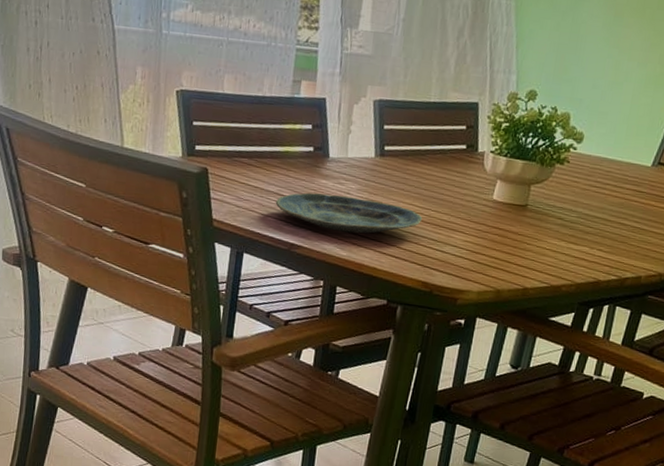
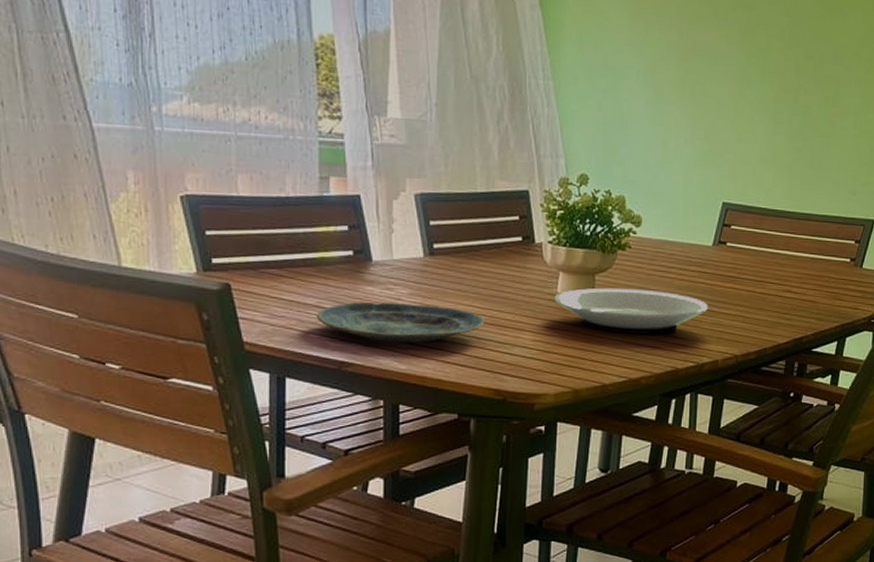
plate: none [489,197,639,247] -> present [554,287,708,335]

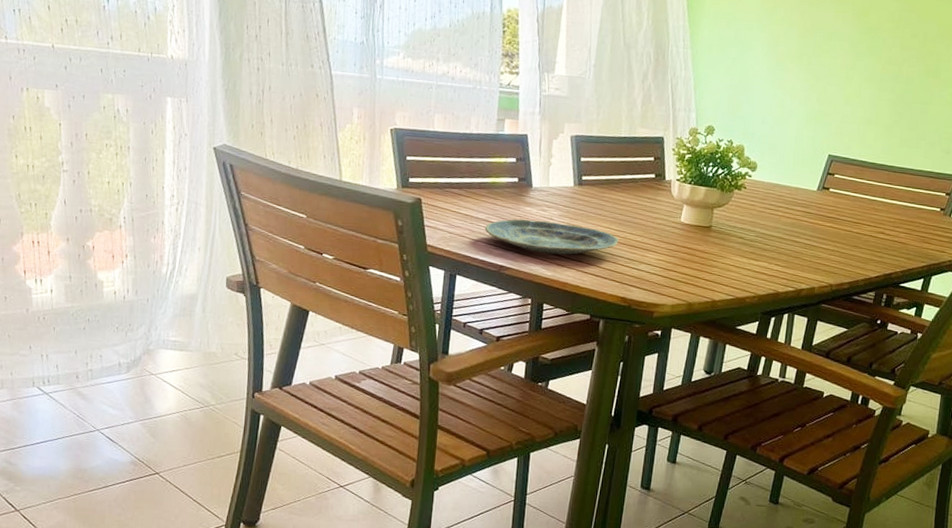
plate: present [554,287,708,335] -> none [677,219,809,262]

